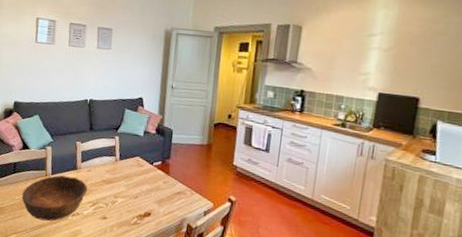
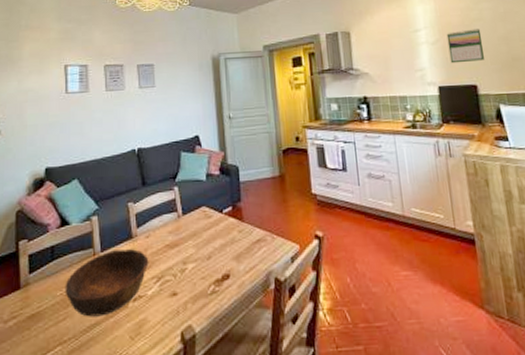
calendar: none [398,41,441,76] -> present [446,29,485,64]

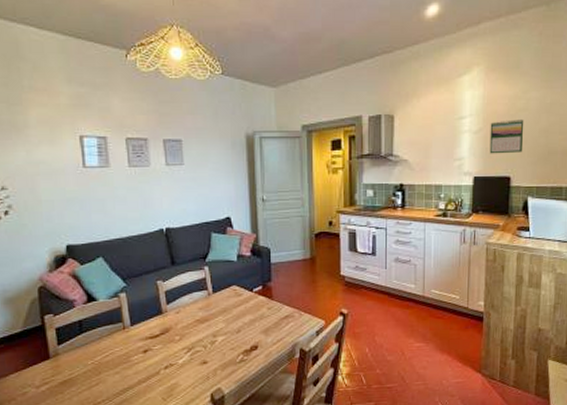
bowl: present [65,249,149,317] -> none [95,323,180,382]

